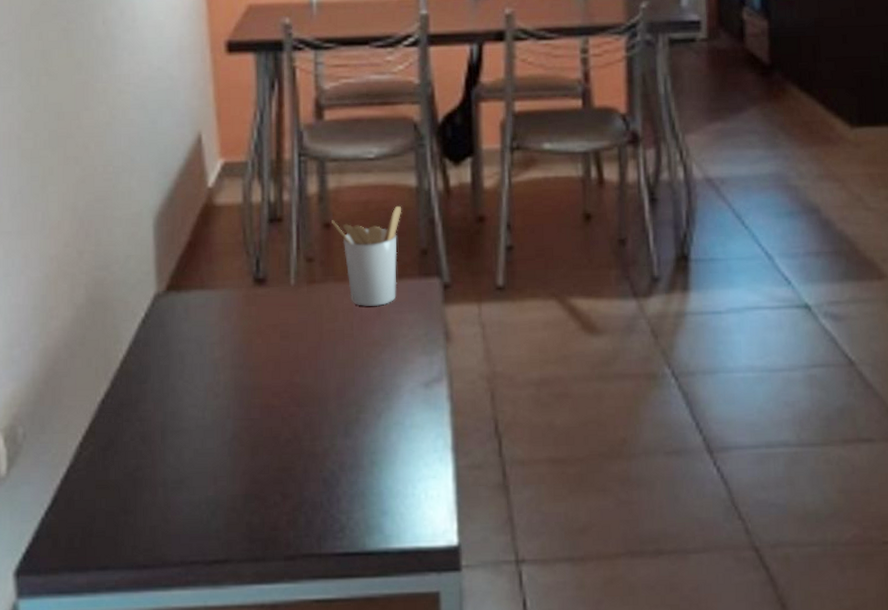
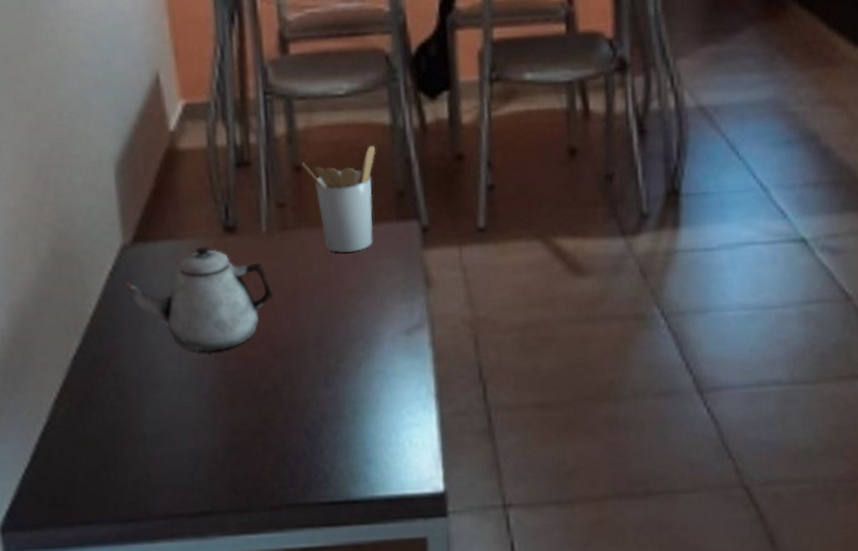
teapot: none [155,296,299,400] -> present [124,246,274,353]

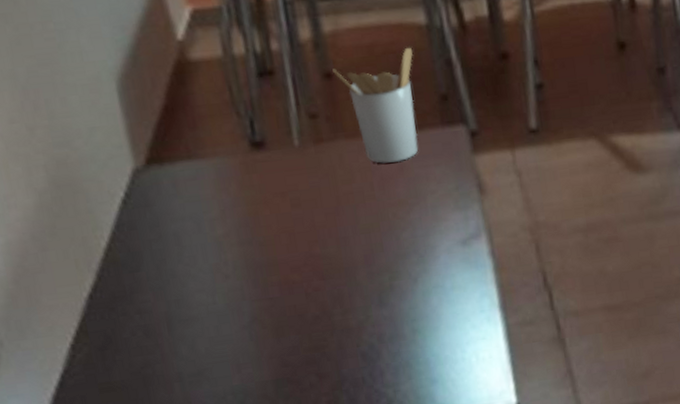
teapot: present [124,246,274,353] -> none [141,164,314,280]

